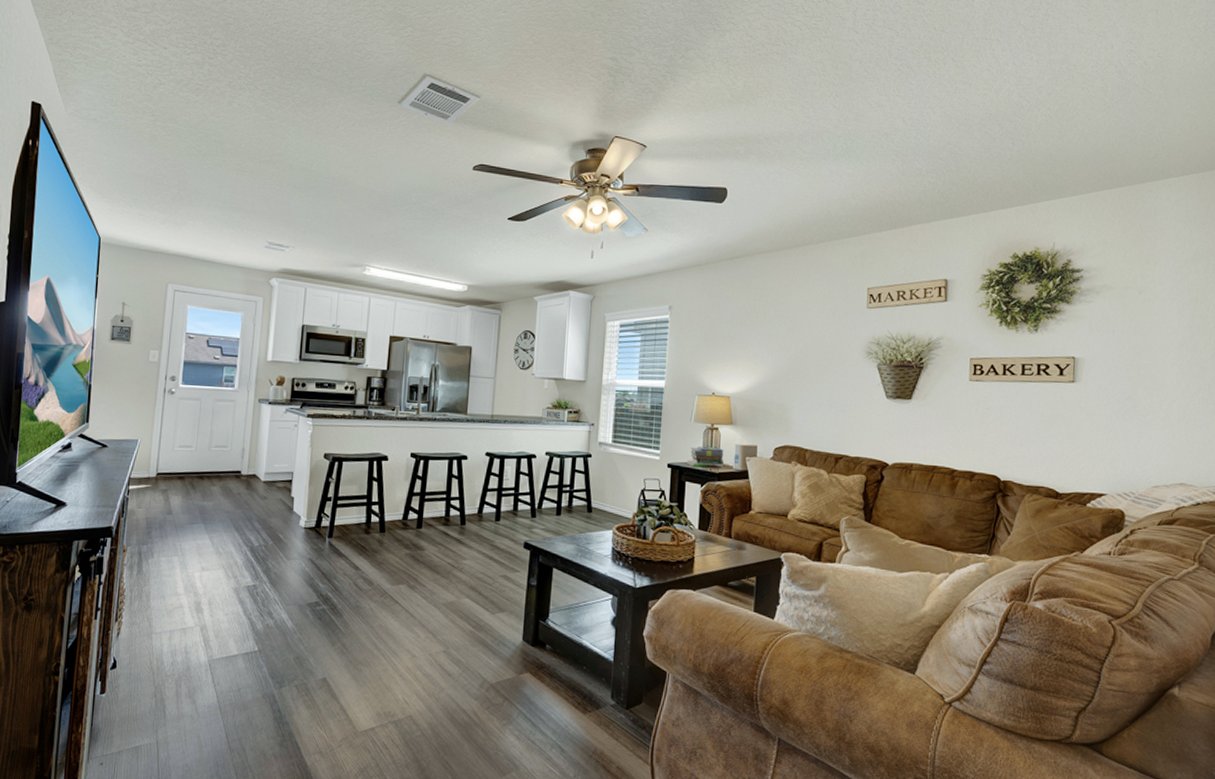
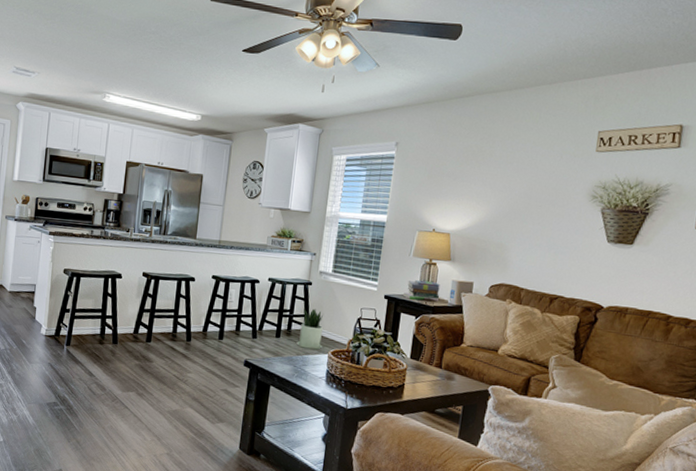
planter: none [578,482,607,527] -> present [296,308,323,351]

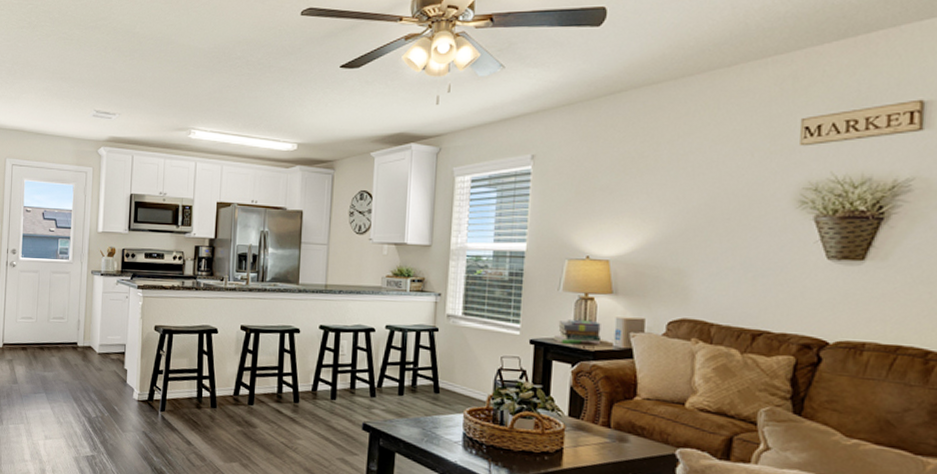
planter: present [296,308,323,351] -> none [424,359,457,410]

